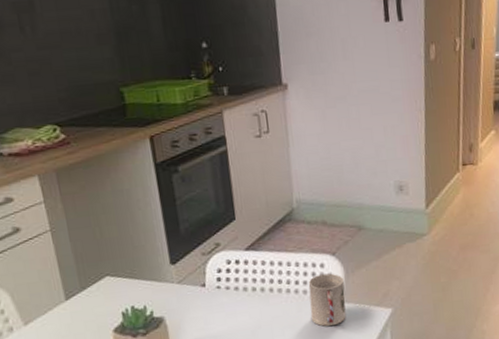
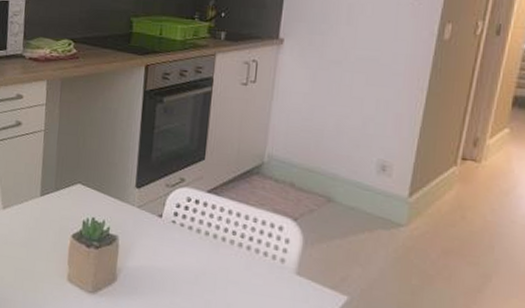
cup: present [308,273,346,327] -> none [257,237,301,296]

